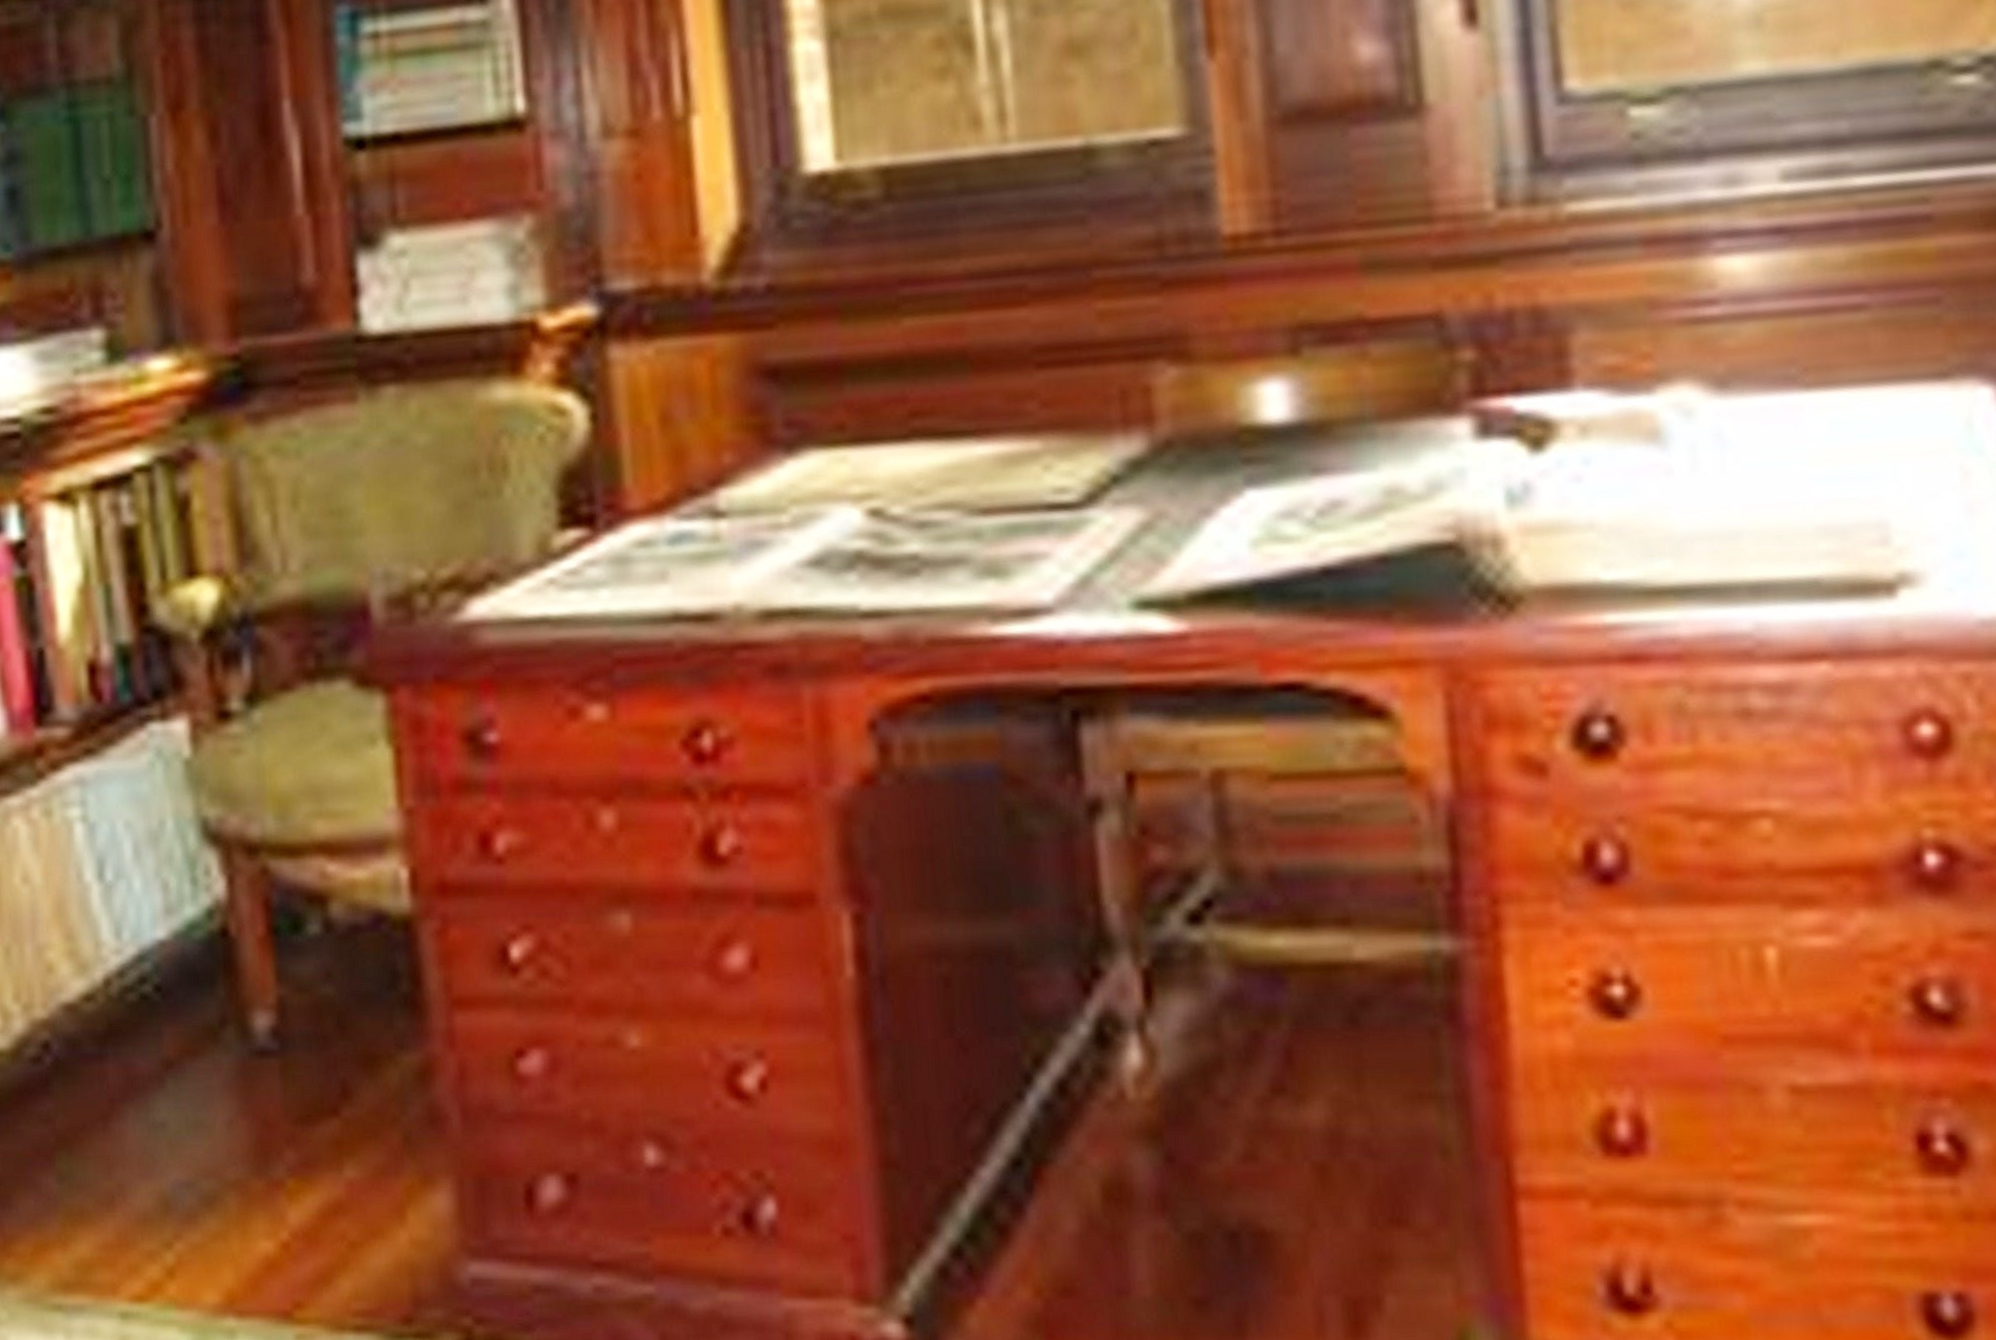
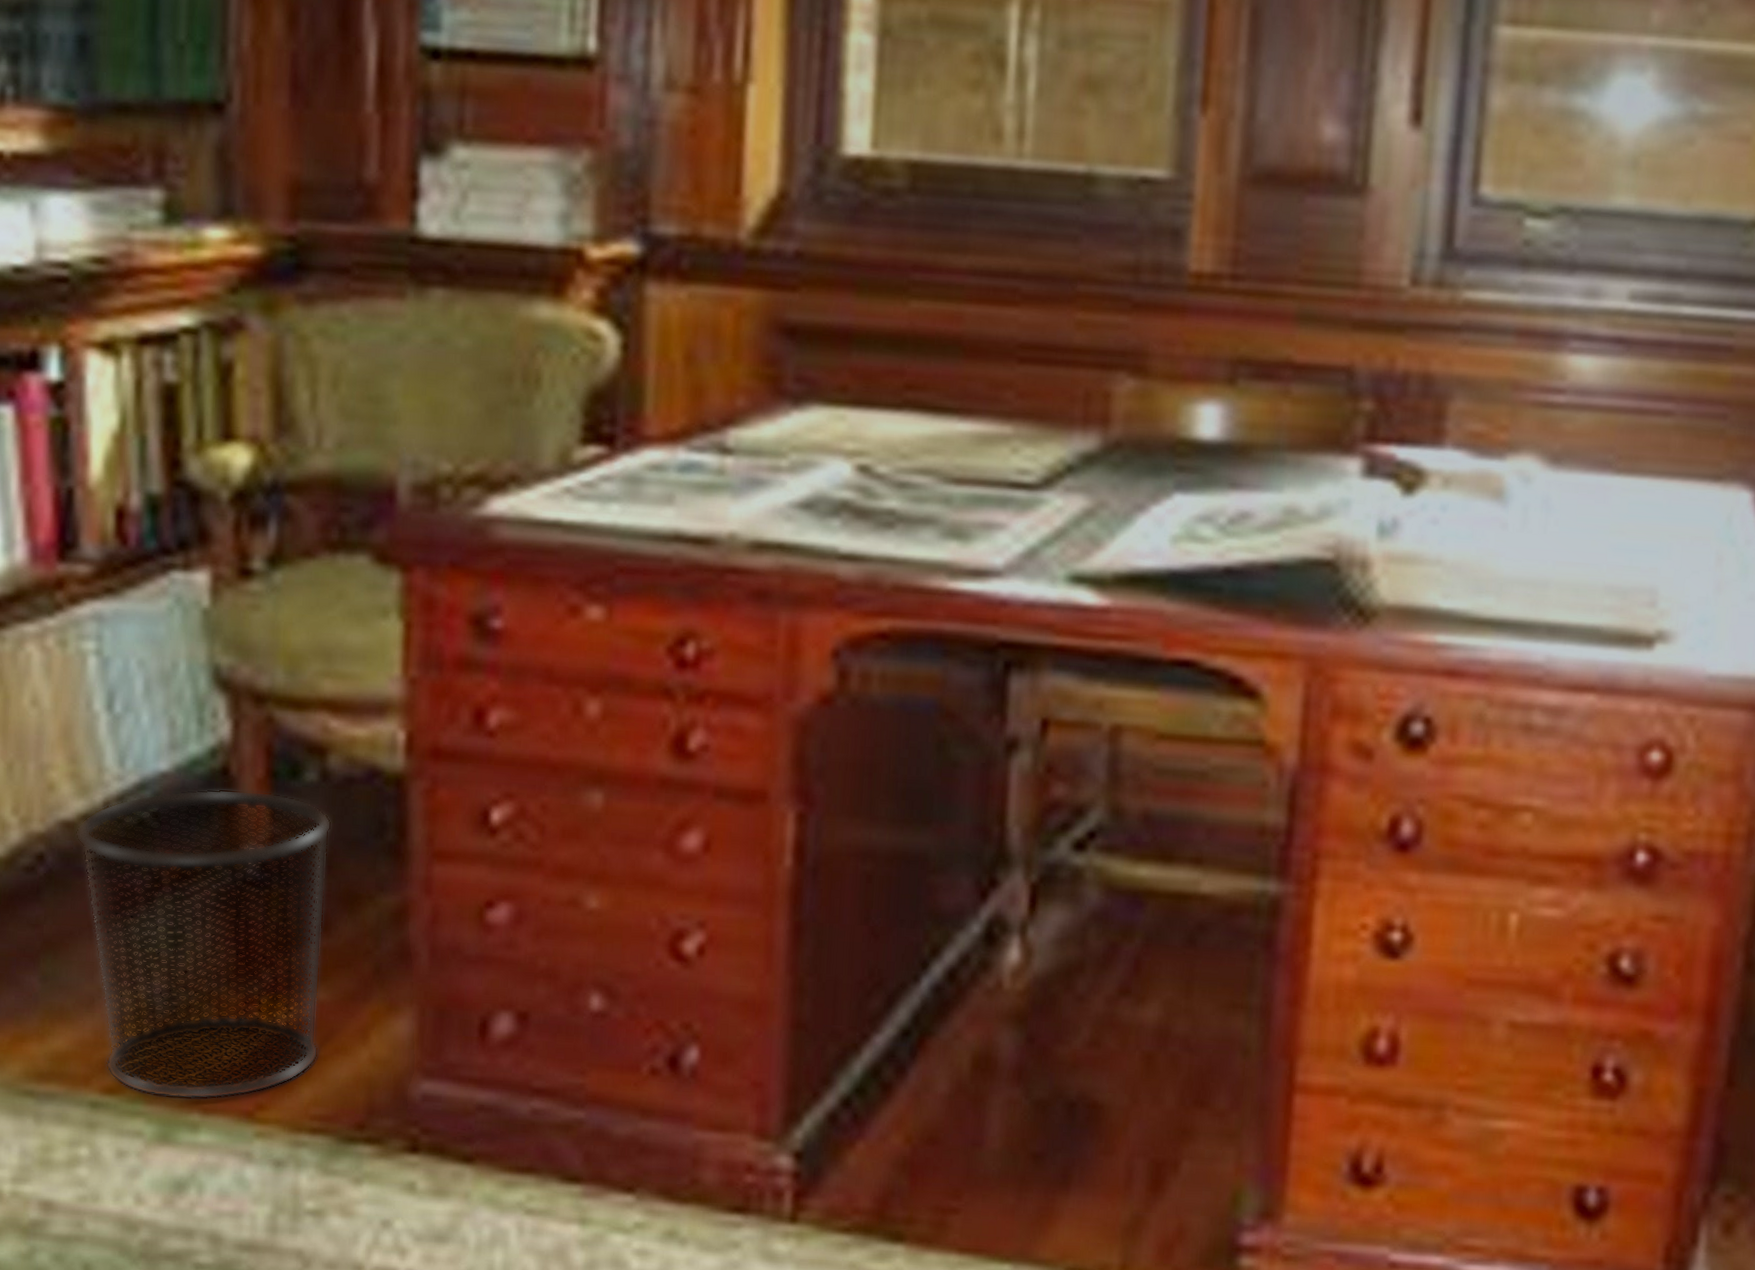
waste bin: none [78,950,354,1302] -> present [75,789,332,1100]

